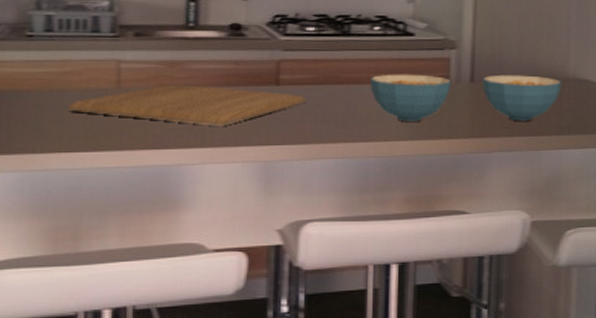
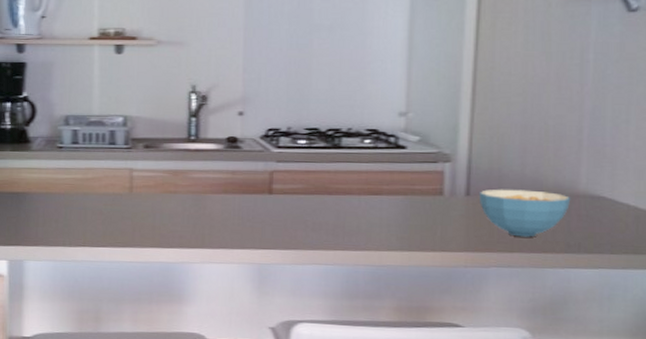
chopping board: present [68,84,308,126] -> none [90,190,300,230]
cereal bowl: present [370,74,452,122] -> none [360,186,446,233]

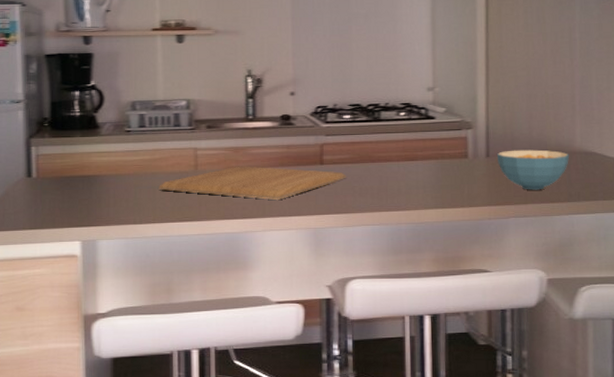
chopping board: none [90,190,300,230] -> present [159,166,348,200]

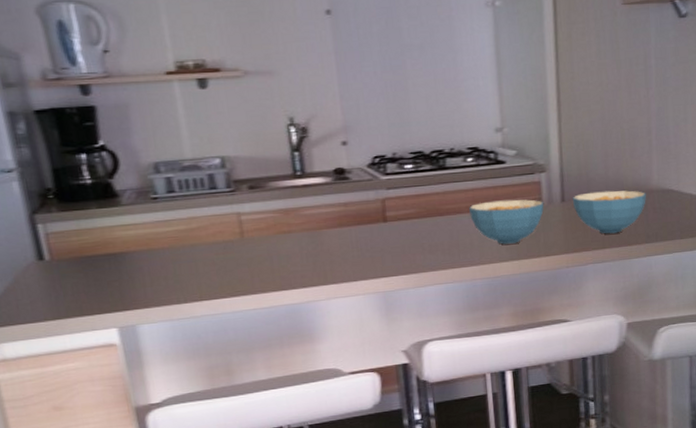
chopping board: present [159,166,348,200] -> none [201,228,415,265]
cereal bowl: none [399,152,470,193] -> present [469,199,544,244]

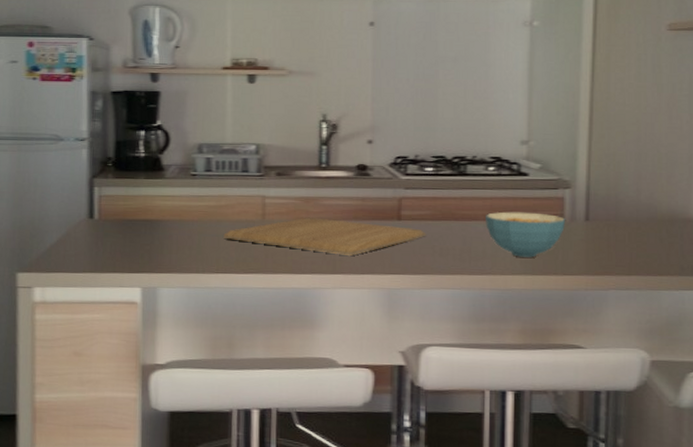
chopping board: none [201,228,415,265] -> present [223,217,428,255]
cereal bowl: present [572,190,647,234] -> none [597,214,684,261]

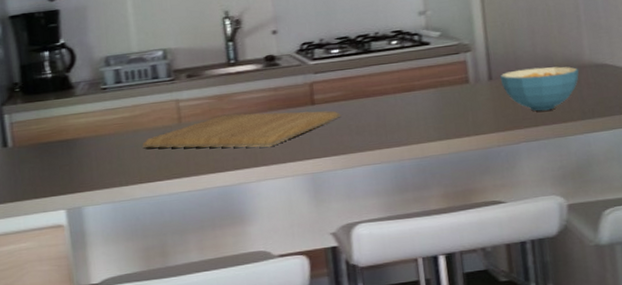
cereal bowl: present [486,211,566,258] -> none [395,79,471,124]
cereal bowl: none [597,214,684,261] -> present [499,66,579,111]

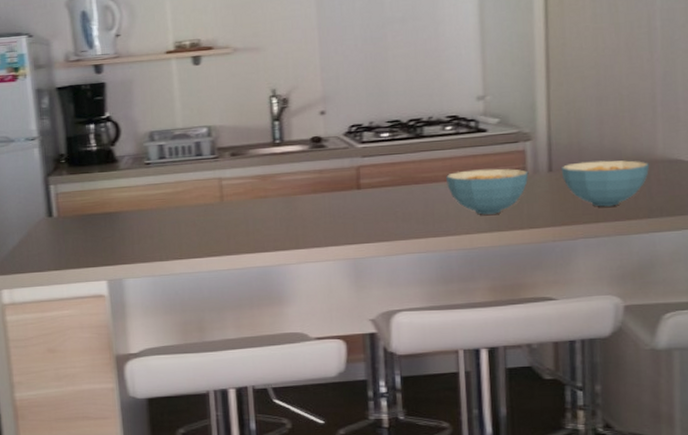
chopping board: present [142,110,342,148] -> none [183,194,389,230]
cereal bowl: none [395,79,471,124] -> present [446,168,529,215]

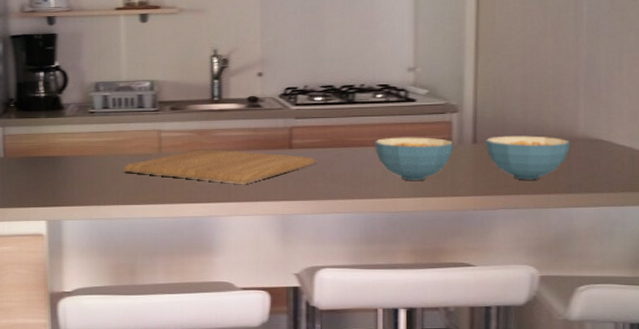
chopping board: none [183,194,389,230] -> present [122,149,318,184]

